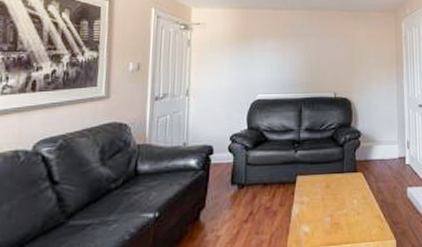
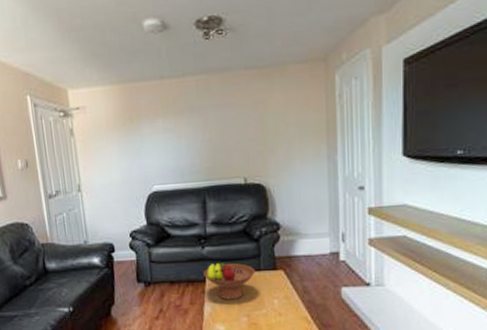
fruit bowl: none [295,165,339,201] -> present [204,263,255,300]

